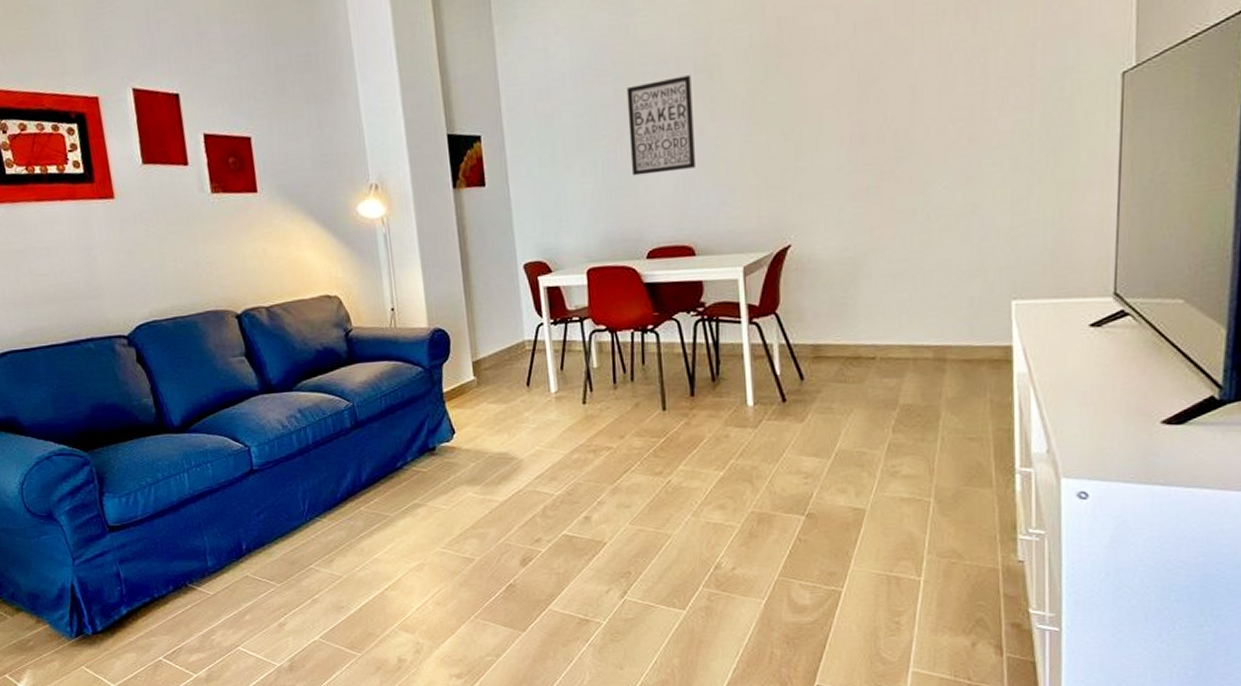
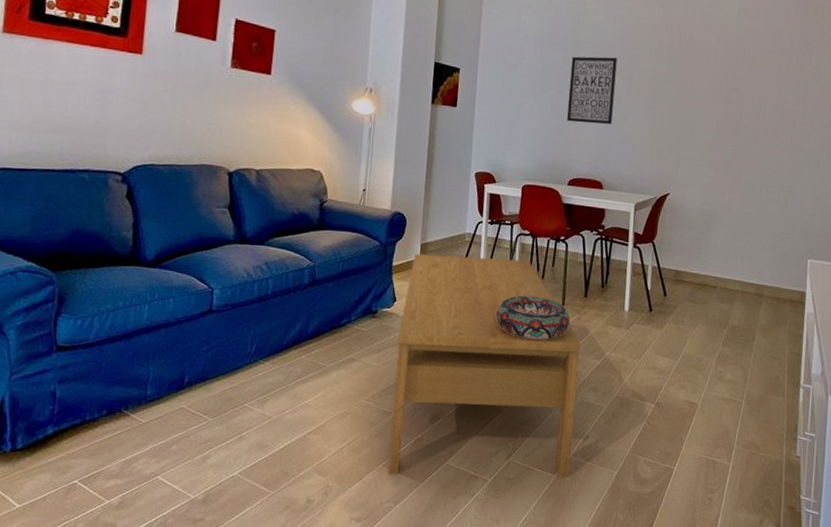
coffee table: none [465,361,702,626] -> present [388,253,582,478]
decorative bowl: none [579,403,677,457] -> present [496,295,571,340]

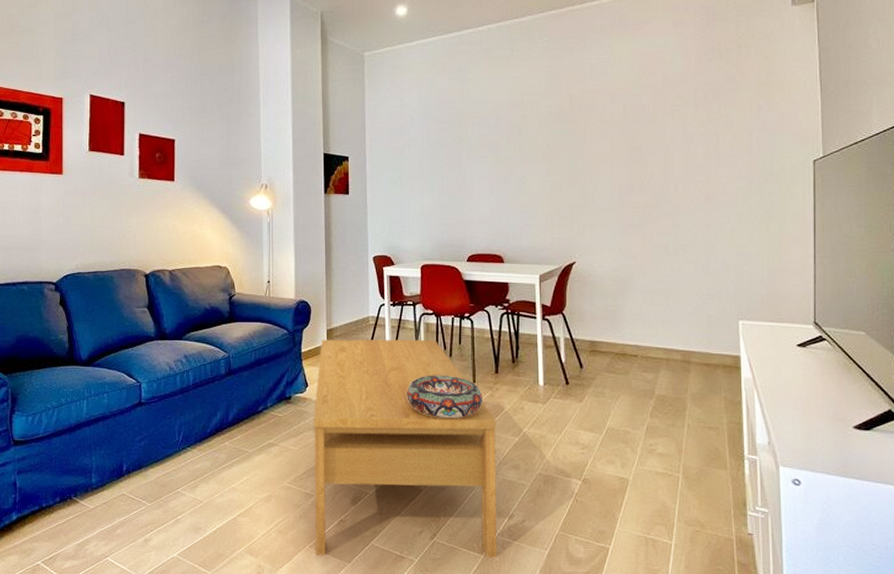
wall art: present [566,56,617,124] -> none [459,129,508,198]

